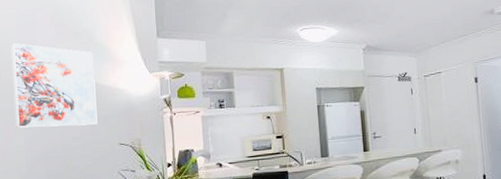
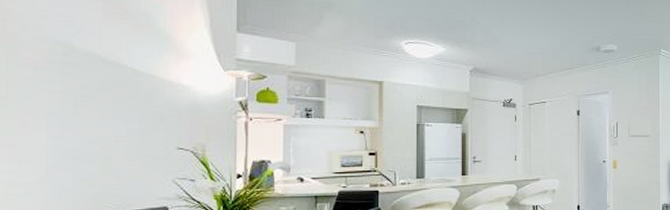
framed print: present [10,43,98,128] -> none [35,16,152,123]

